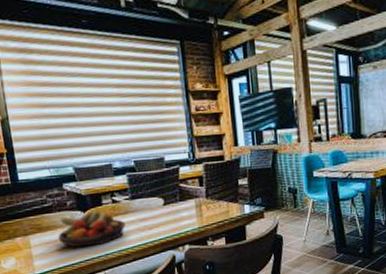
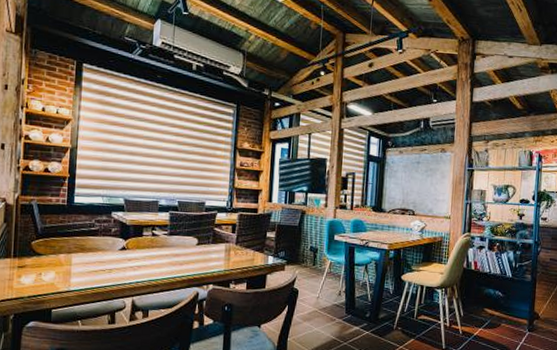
fruit bowl: present [58,211,126,248] -> none [97,240,160,273]

